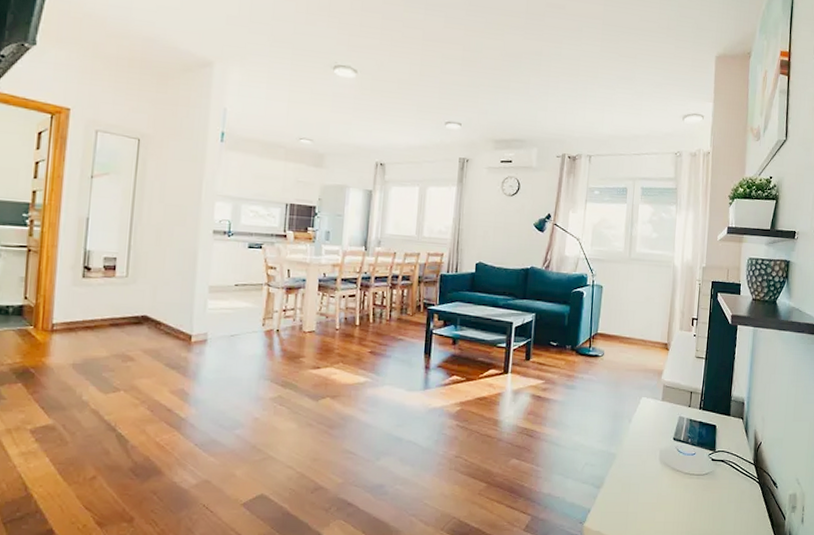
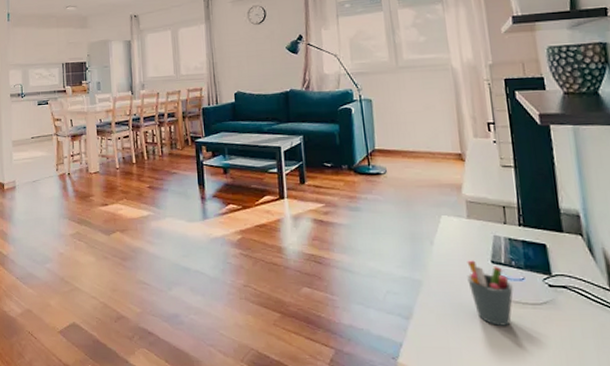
pen holder: none [652,437,686,493] -> present [467,260,513,326]

